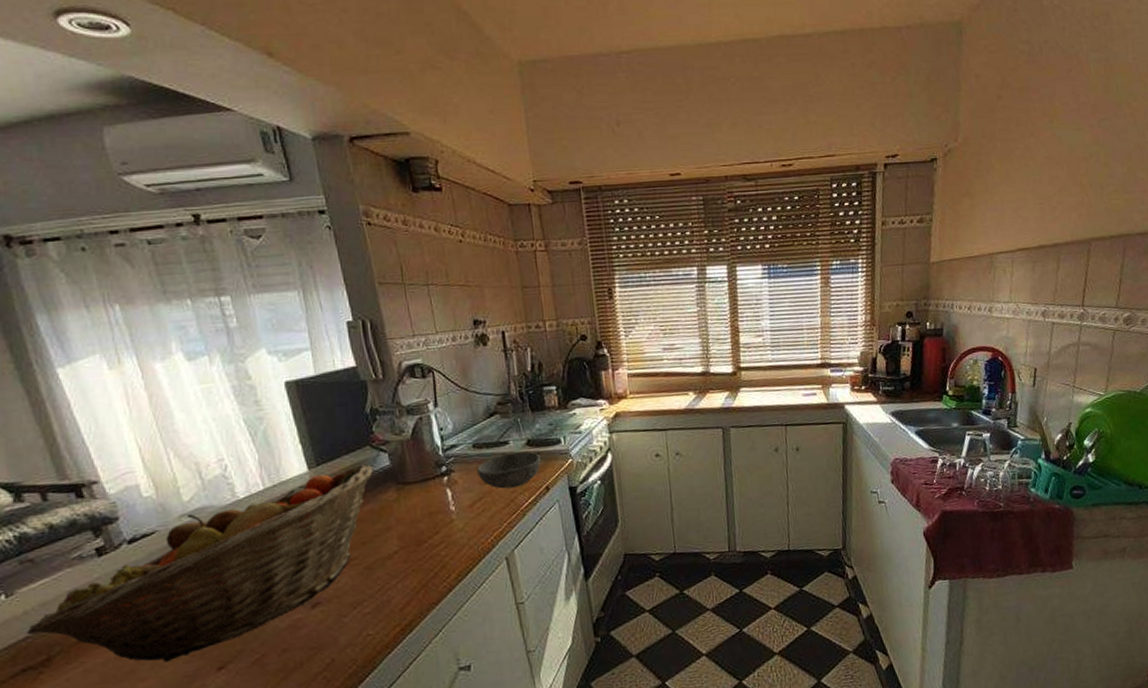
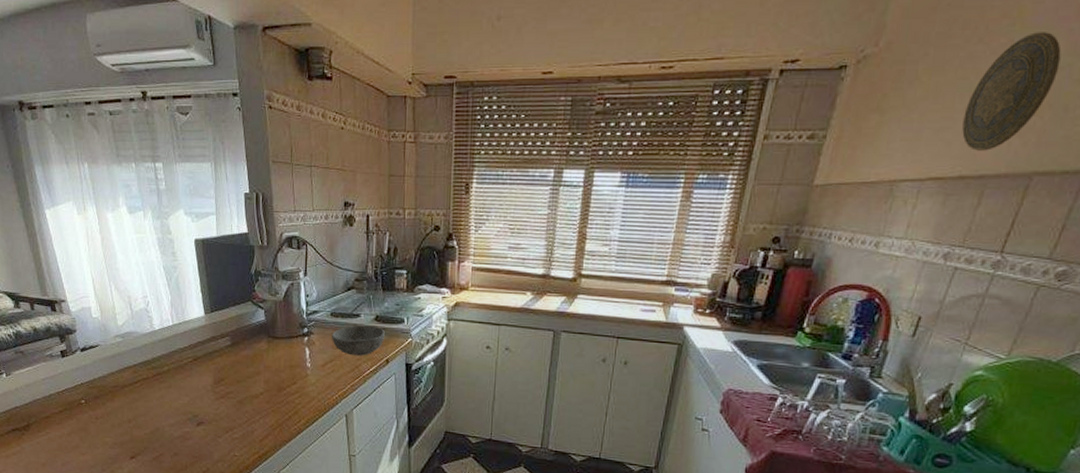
fruit basket: present [27,464,372,663] -> none [17,316,251,445]
decorative plate: none [1032,127,1090,224] -> present [962,32,1061,151]

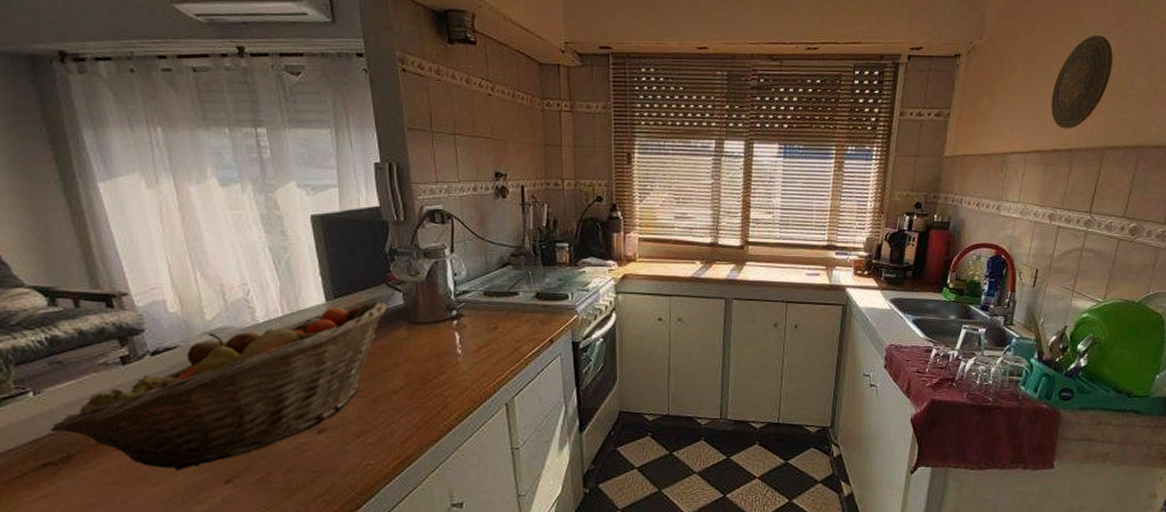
fruit basket: none [17,316,251,445] -> present [51,301,386,471]
bowl: present [332,325,385,356] -> none [486,303,547,338]

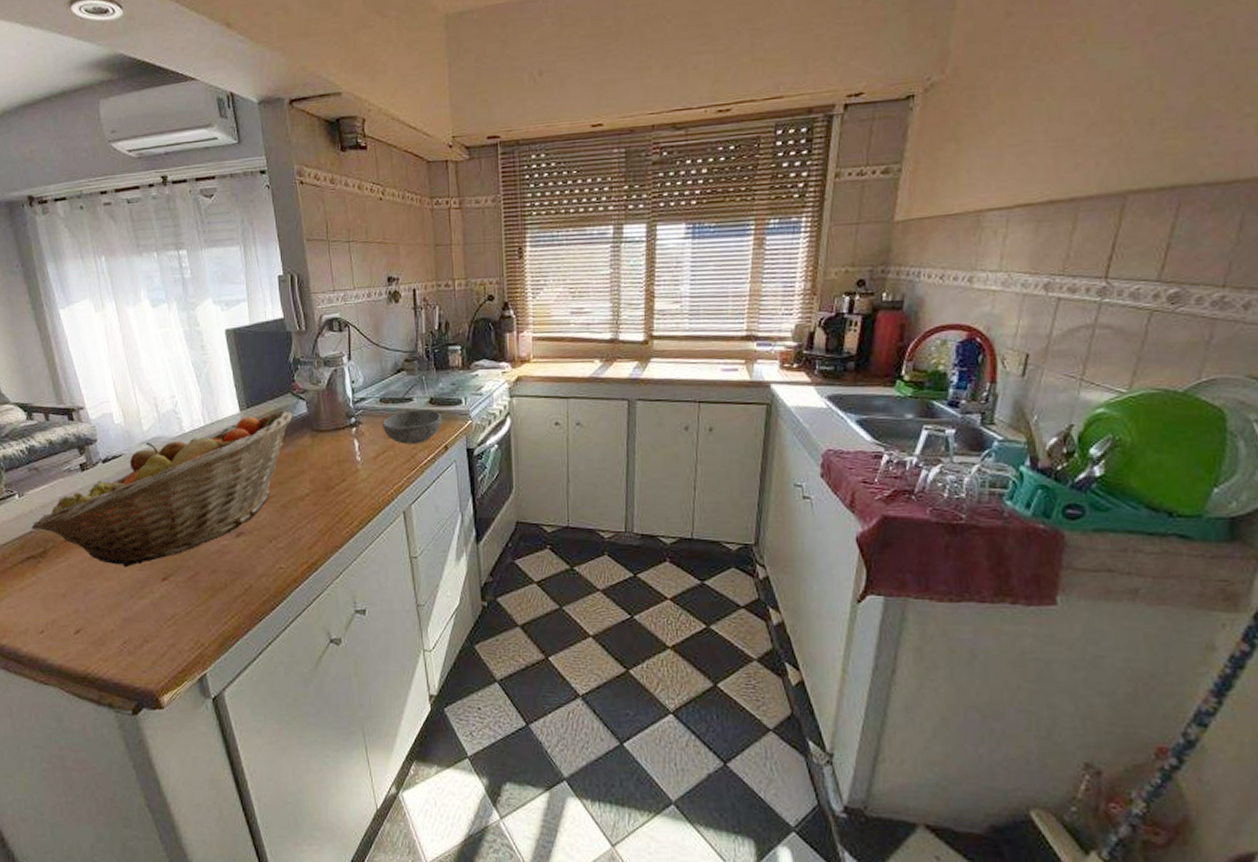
bowl: none [486,303,547,338] -> present [383,409,441,444]
decorative plate: present [1051,35,1113,129] -> none [1045,46,1139,173]

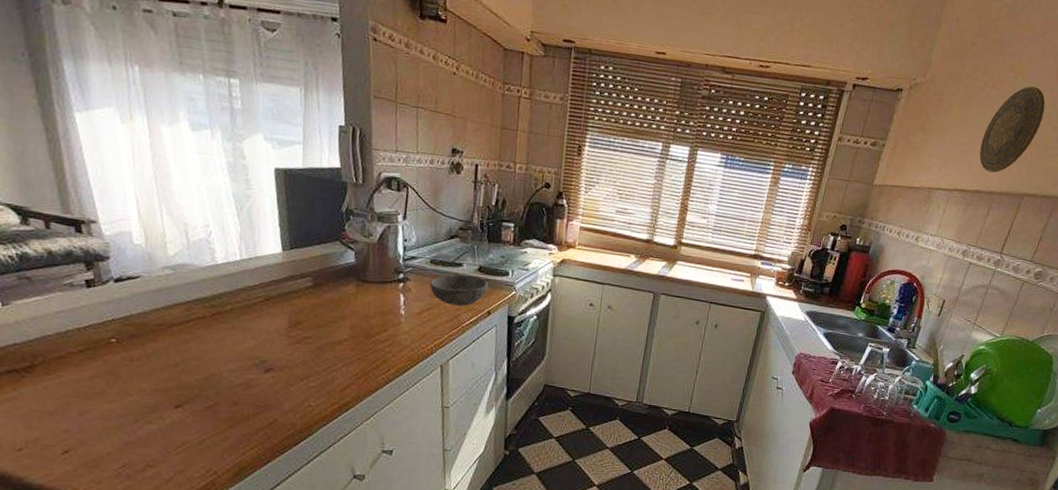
fruit basket: present [31,410,292,568] -> none [16,256,338,392]
decorative plate: none [1045,46,1139,173] -> present [979,86,1046,173]

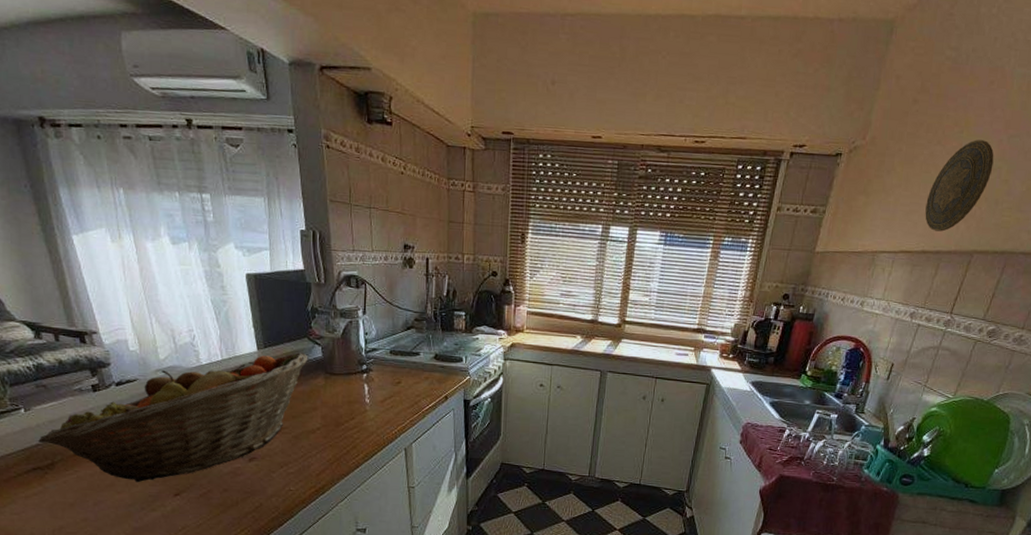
fruit basket: none [16,256,338,392] -> present [38,352,307,483]
bowl: present [430,274,488,306] -> none [391,363,444,393]

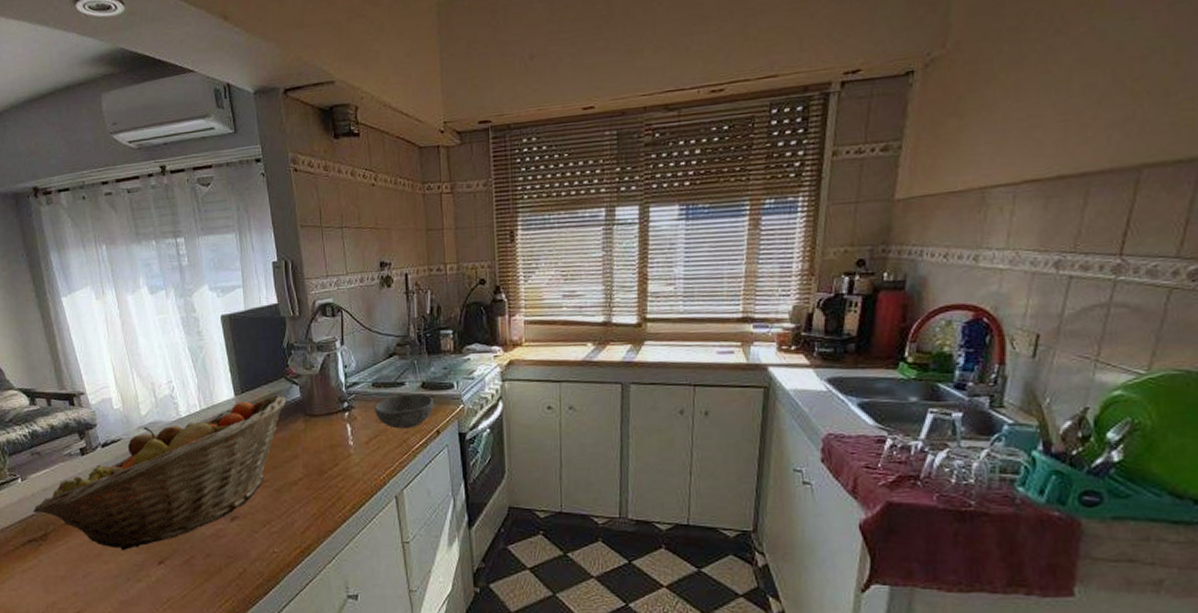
bowl: none [391,363,444,393] -> present [375,393,433,429]
decorative plate: present [925,140,994,232] -> none [1052,15,1152,147]

